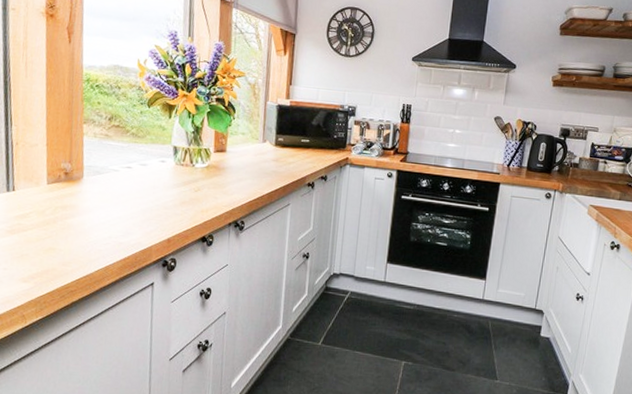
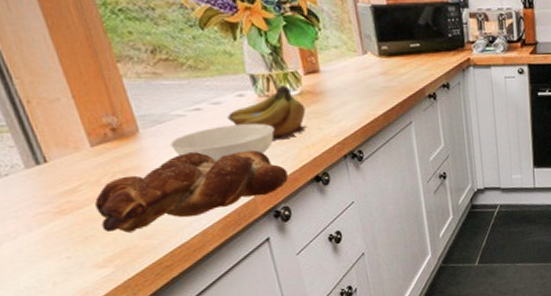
bread loaf: none [35,200,182,257] -> present [95,149,288,233]
bowl: none [102,183,181,211] -> present [170,123,275,161]
fruit: none [148,158,209,202] -> present [227,85,307,141]

